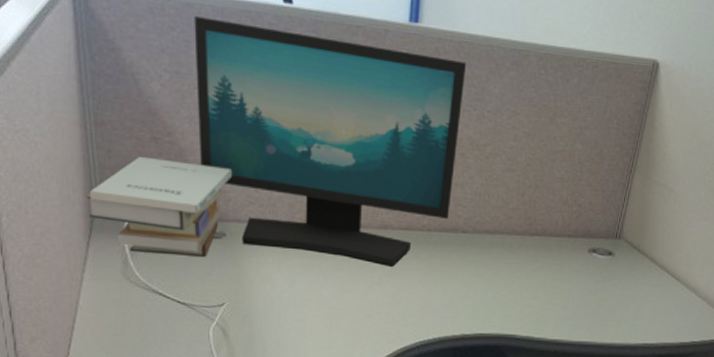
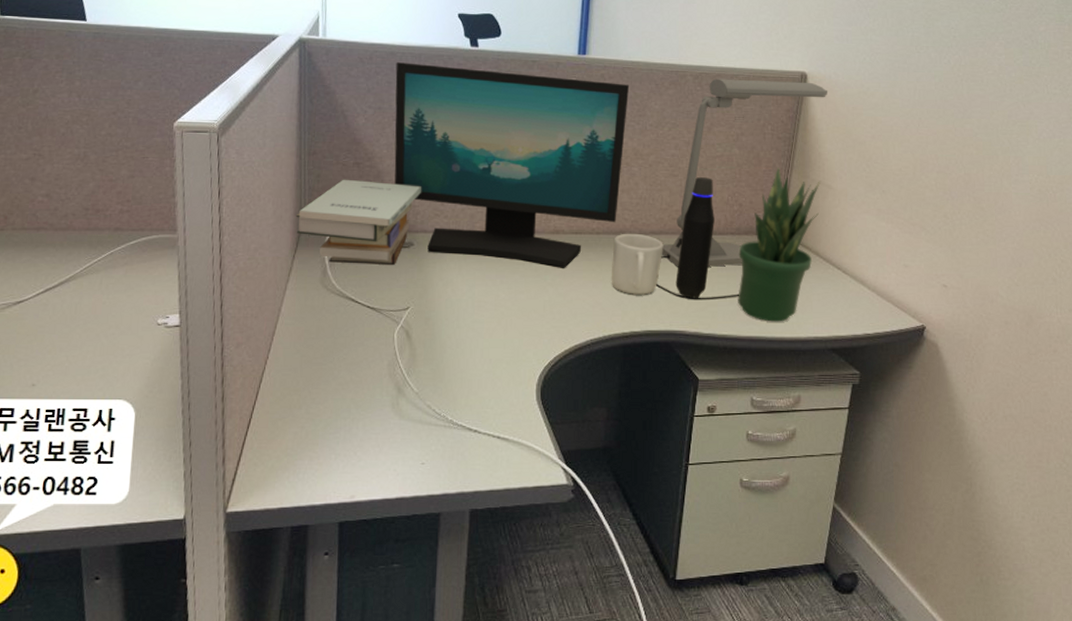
mug: none [442,231,498,297] -> present [611,233,664,295]
desk lamp: none [488,61,680,305] -> present [655,78,828,300]
water bottle: none [509,173,553,303] -> present [676,177,715,299]
planter: none [571,166,663,328] -> present [738,167,820,322]

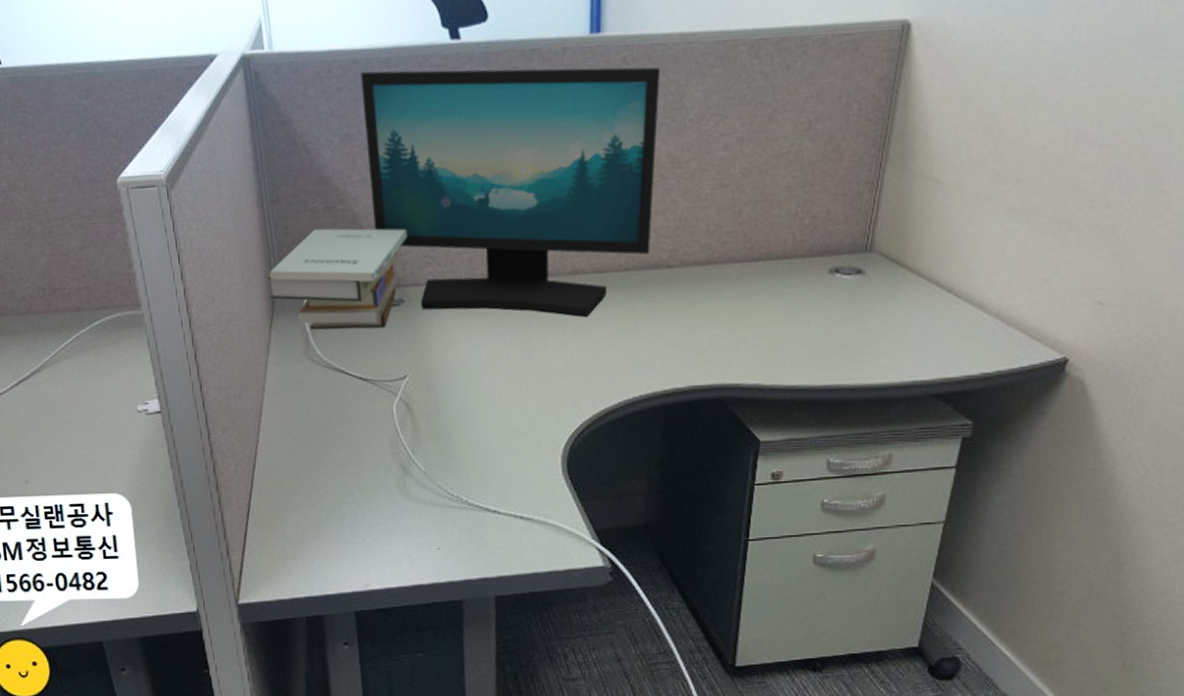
mug: present [611,233,664,295] -> none [645,265,712,344]
desk lamp: present [655,78,828,300] -> none [702,34,942,345]
water bottle: present [676,177,715,299] -> none [728,184,779,343]
planter: present [738,167,820,322] -> none [810,161,926,366]

